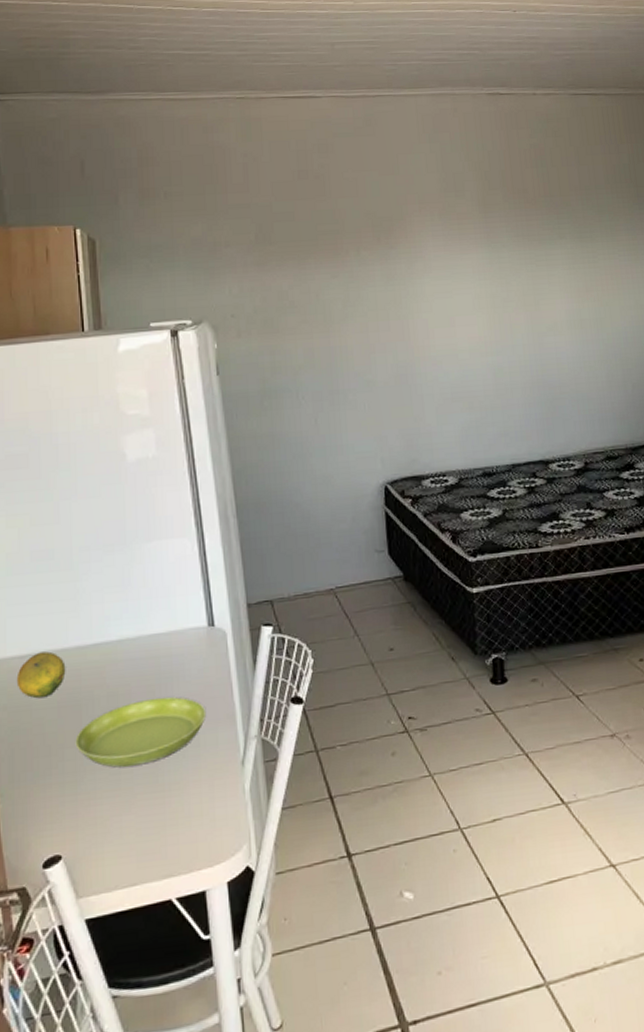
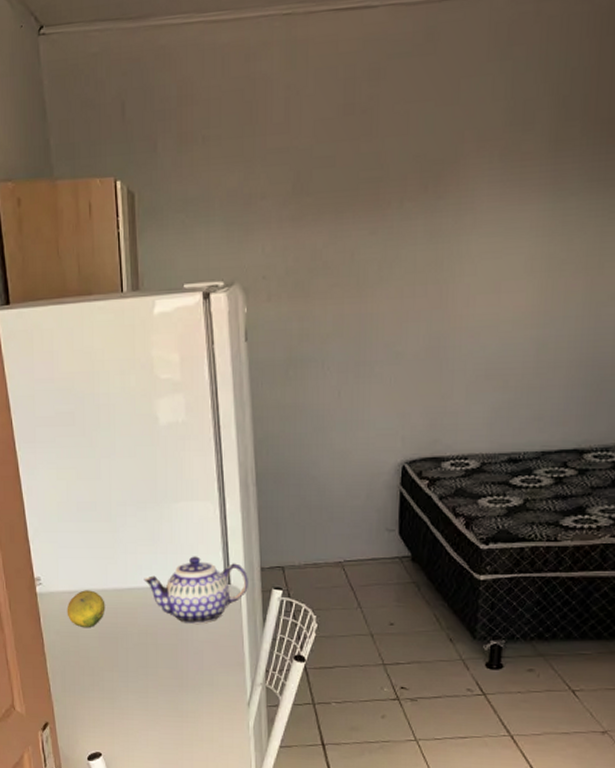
saucer: present [75,697,207,768] -> none [112,640,220,693]
teapot: none [112,598,234,678] -> present [144,556,248,625]

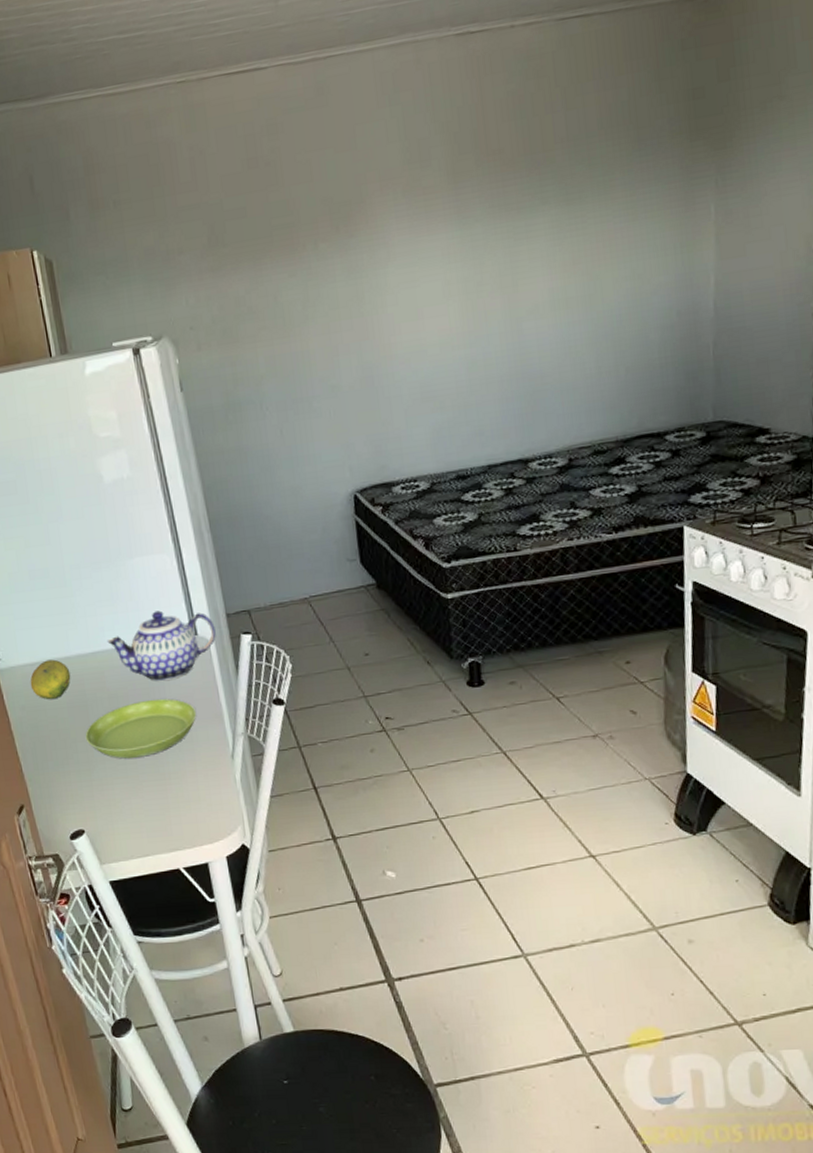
saucer: none [112,640,220,693] -> present [85,698,197,759]

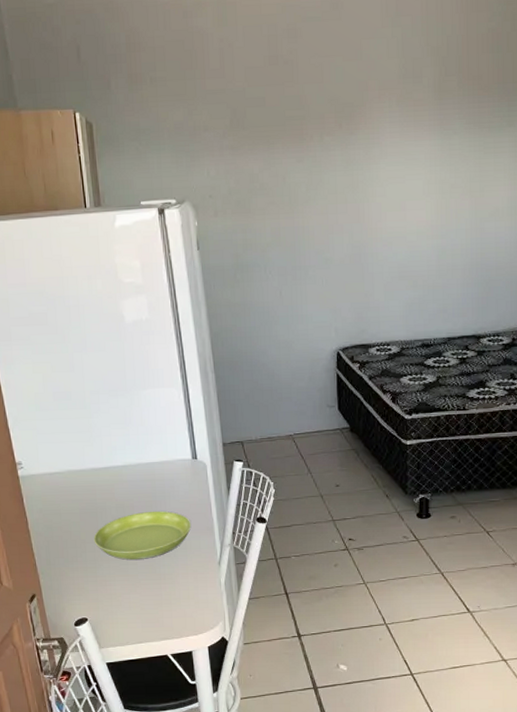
fruit: present [30,659,71,700] -> none [48,471,85,506]
teapot: present [107,610,216,682] -> none [118,436,213,497]

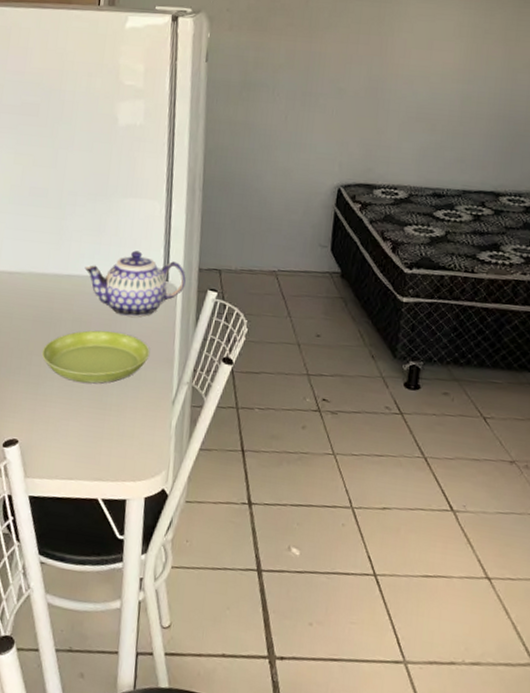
teapot: none [118,436,213,497] -> present [84,250,186,318]

